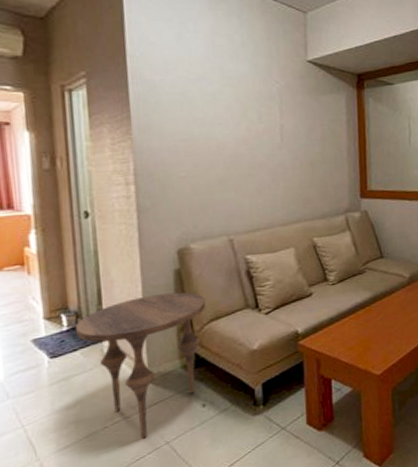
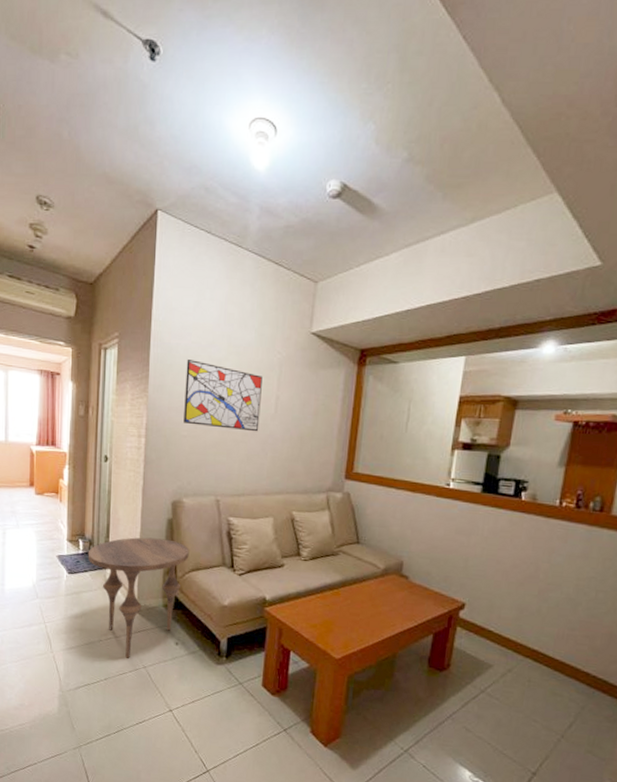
wall art: none [175,95,267,164] -> present [183,360,263,432]

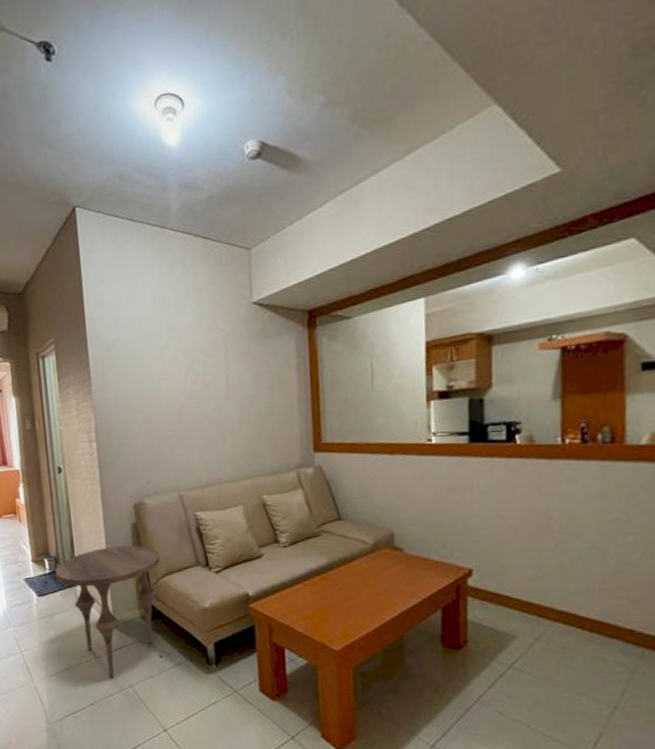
wall art: present [183,360,263,432] -> none [127,352,213,421]

